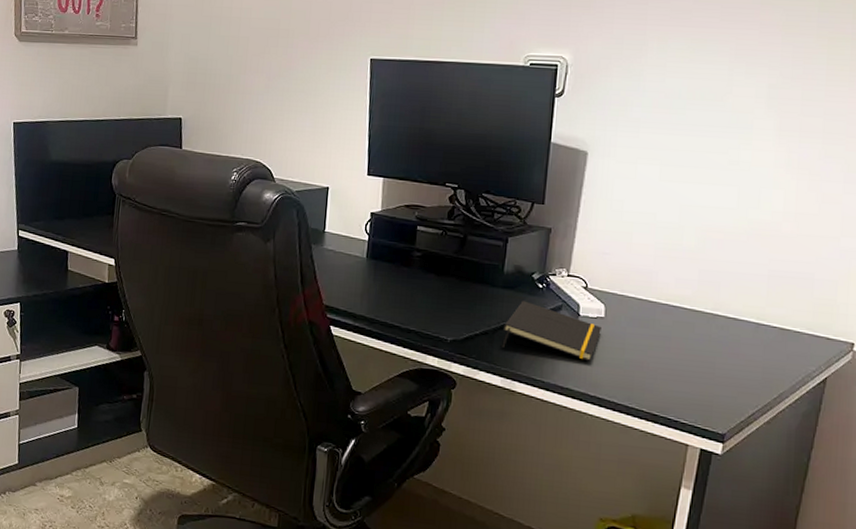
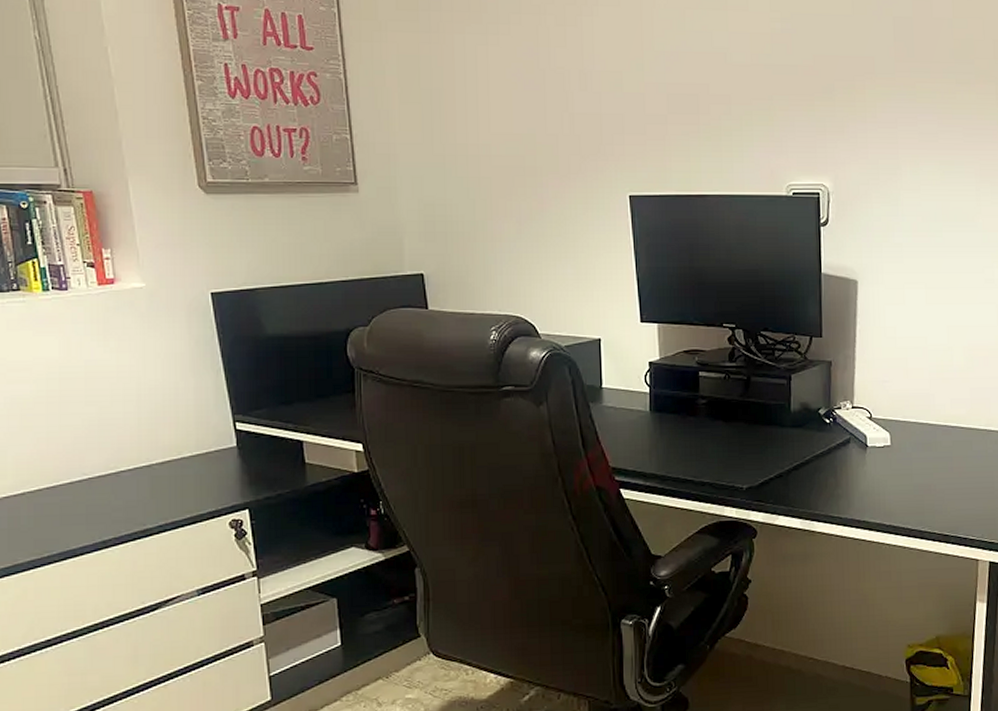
notepad: present [502,300,601,361] -> none [796,438,889,491]

